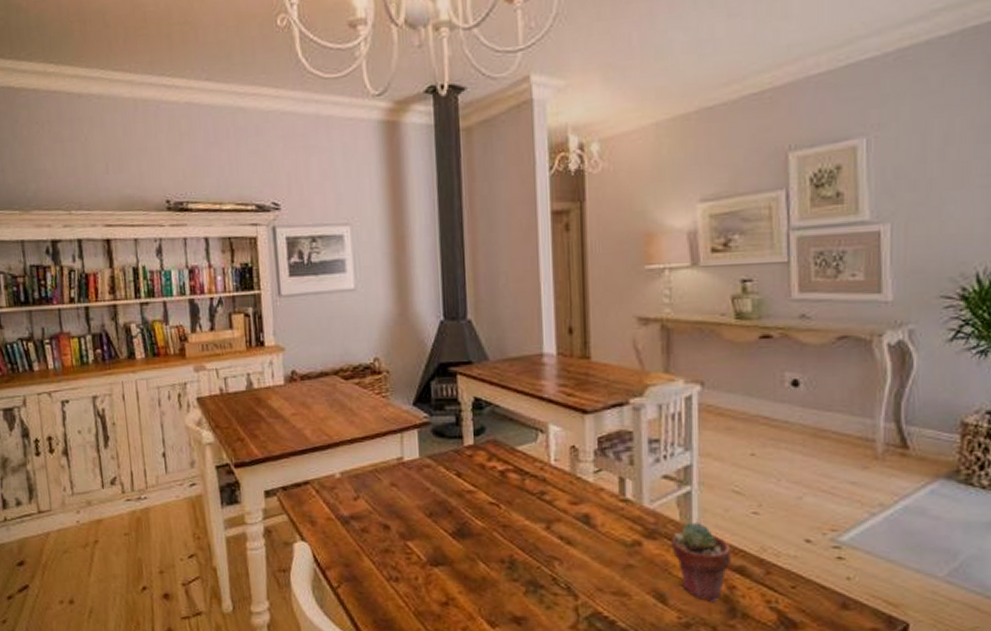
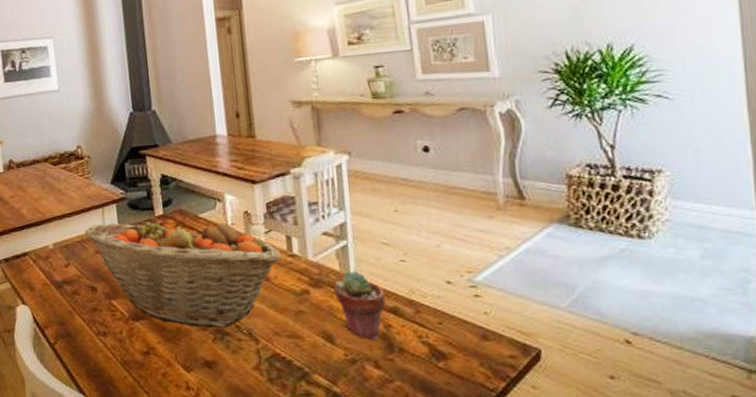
fruit basket: none [379,447,612,580] -> present [85,216,282,328]

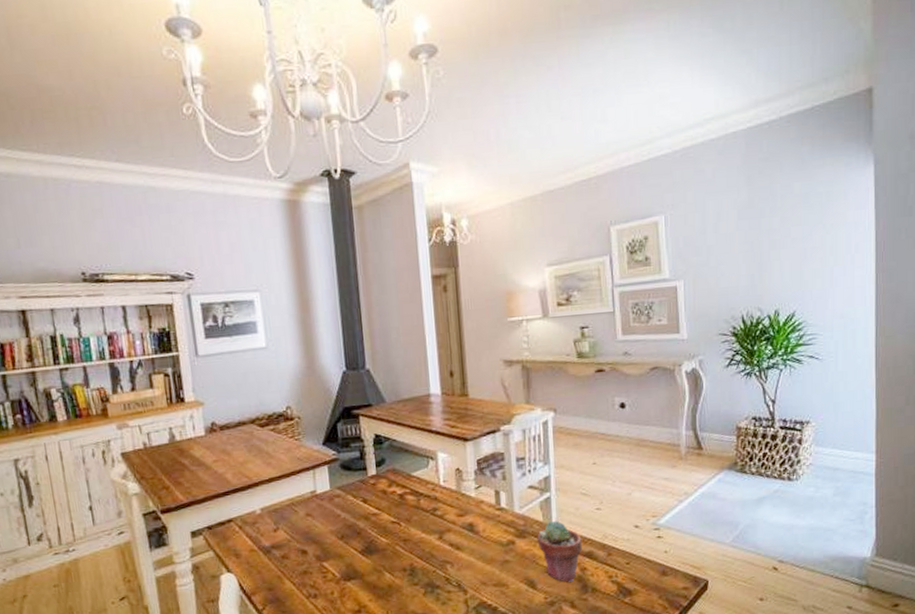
fruit basket: present [85,216,282,328] -> none [295,475,491,583]

